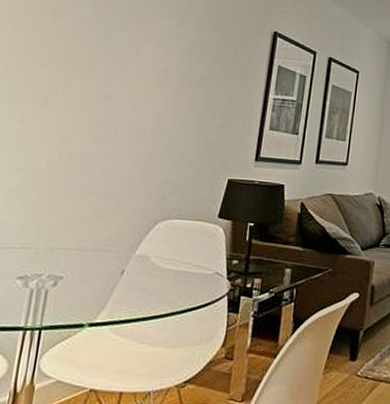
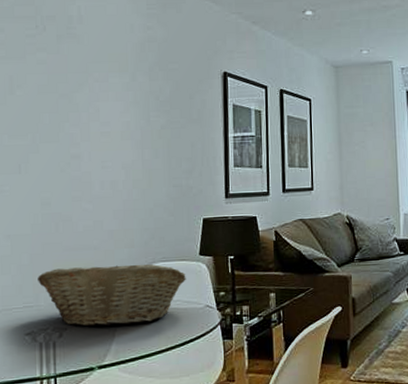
fruit basket: none [42,211,200,282] -> present [38,264,186,327]

